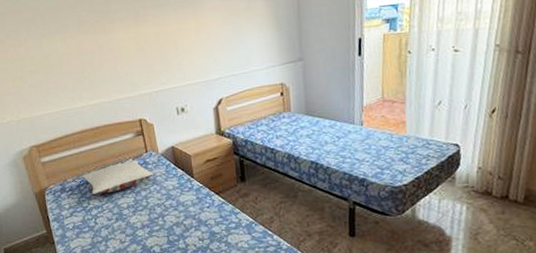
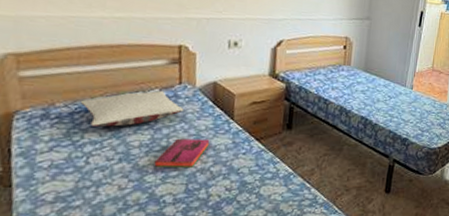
hardback book: none [141,197,179,223] -> present [154,138,210,167]

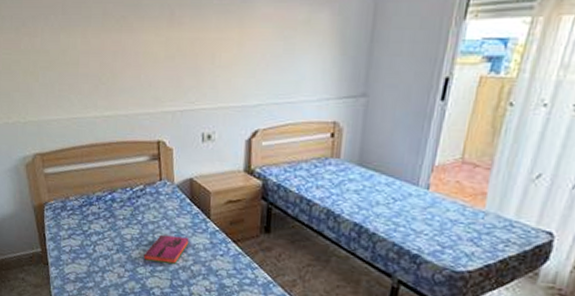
pillow: present [80,91,184,127] -> none [85,187,166,220]

